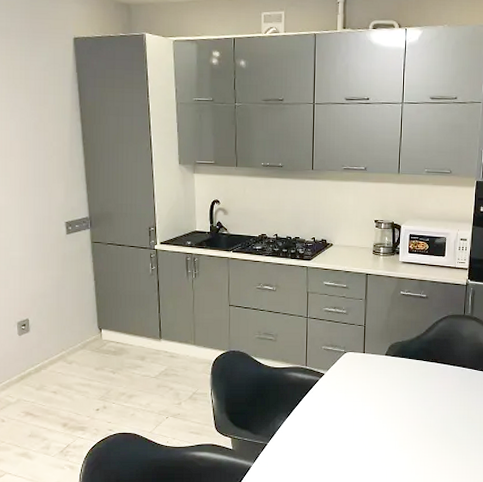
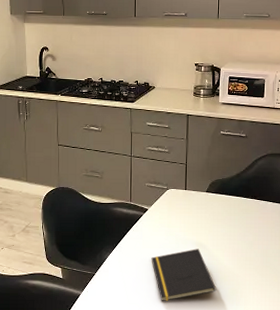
notepad: none [327,415,395,473] -> present [151,249,217,302]

